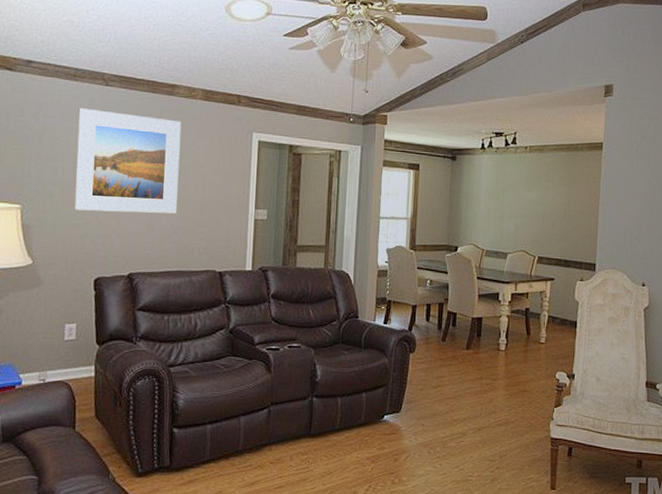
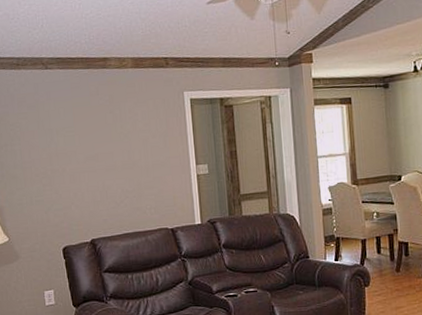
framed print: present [74,107,182,214] -> none [27,91,125,188]

